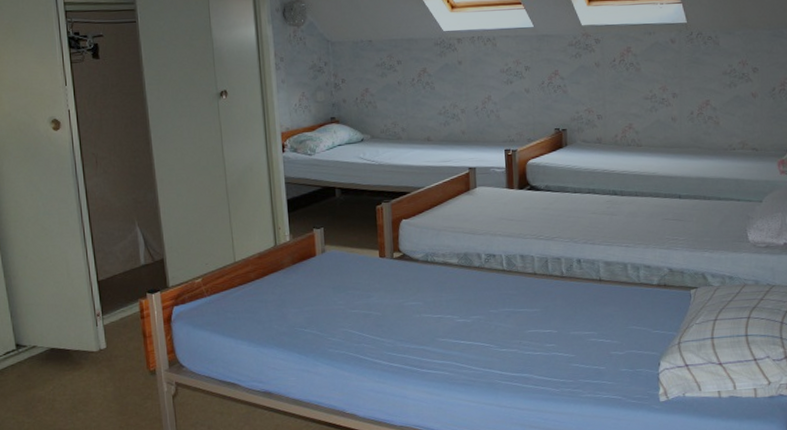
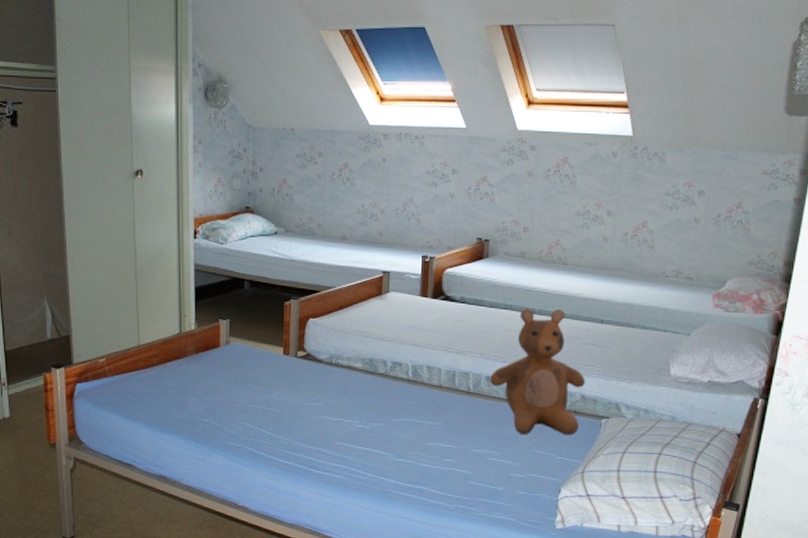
teddy bear: none [580,189,671,312] -> present [489,309,585,436]

